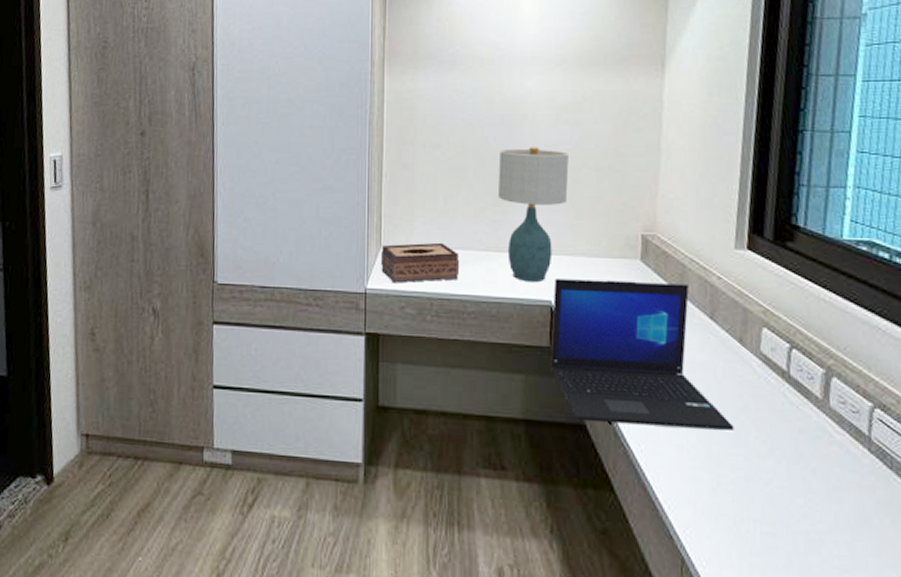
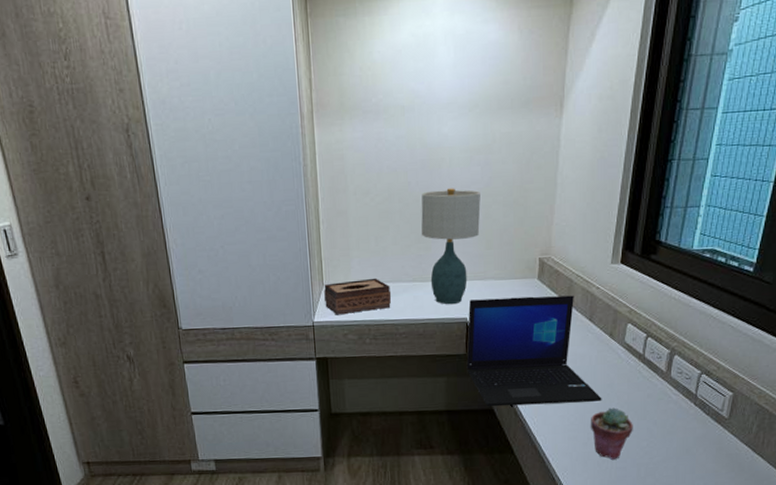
potted succulent: none [719,441,782,520] -> present [590,407,633,460]

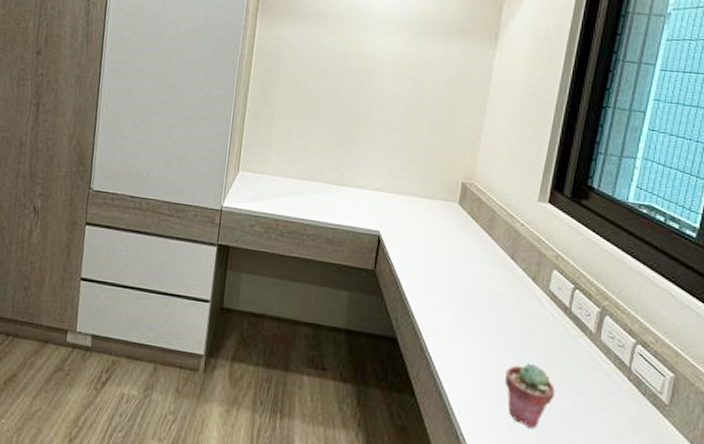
tissue box: present [324,278,392,315] -> none [237,170,306,207]
table lamp: present [421,188,481,305] -> none [343,97,408,215]
laptop: present [466,295,602,407] -> none [373,213,520,353]

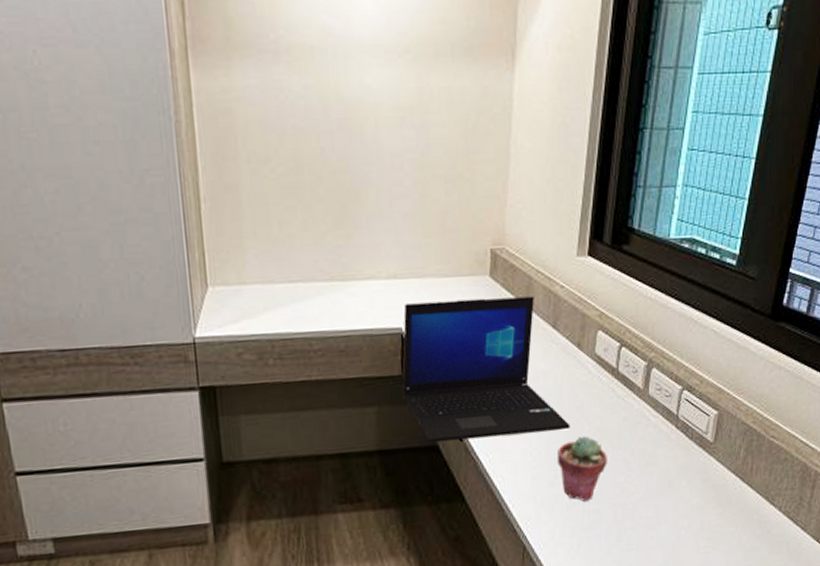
laptop: none [373,213,520,353] -> present [402,296,570,443]

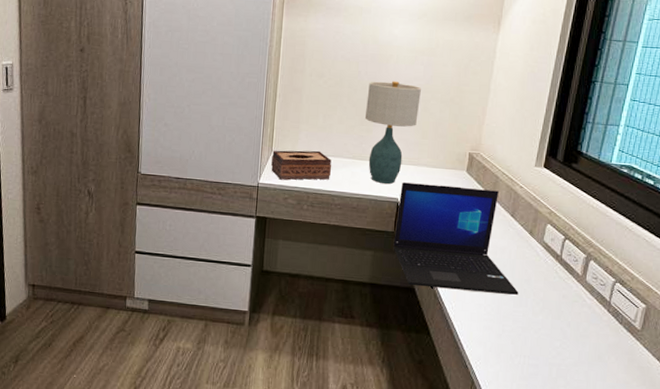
tissue box: none [208,276,302,328] -> present [271,150,332,181]
table lamp: none [338,157,416,311] -> present [364,81,421,185]
potted succulent: present [556,436,607,502] -> none [505,303,547,356]

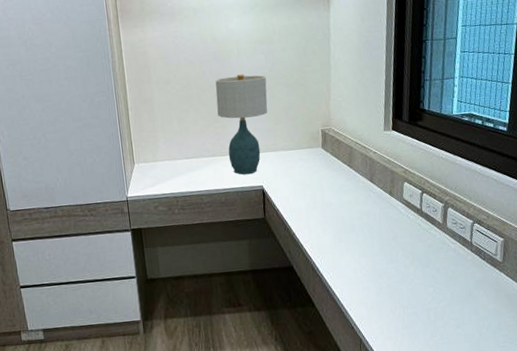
tissue box: present [271,150,332,181] -> none [135,155,195,190]
laptop: present [393,182,519,295] -> none [263,160,389,265]

